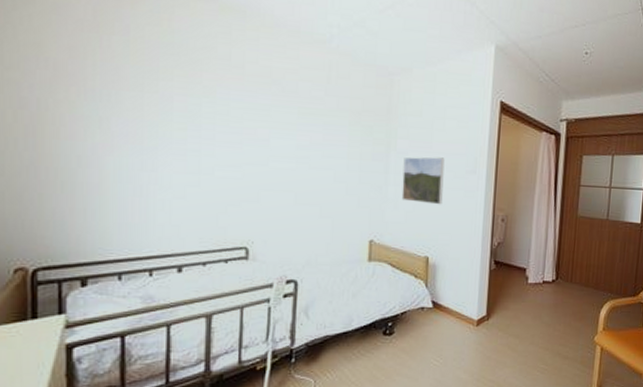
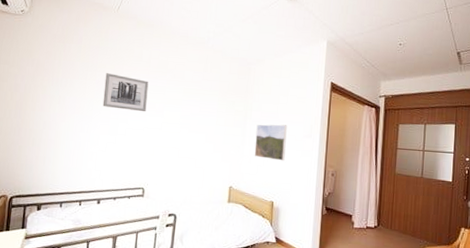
wall art: none [173,82,244,141] -> present [102,73,149,112]

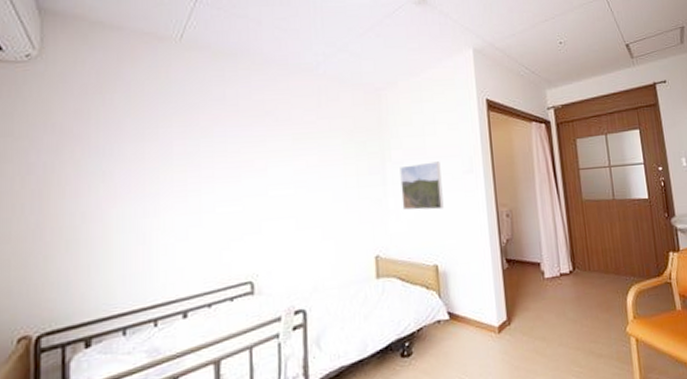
wall art: present [102,73,149,112] -> none [173,127,241,177]

